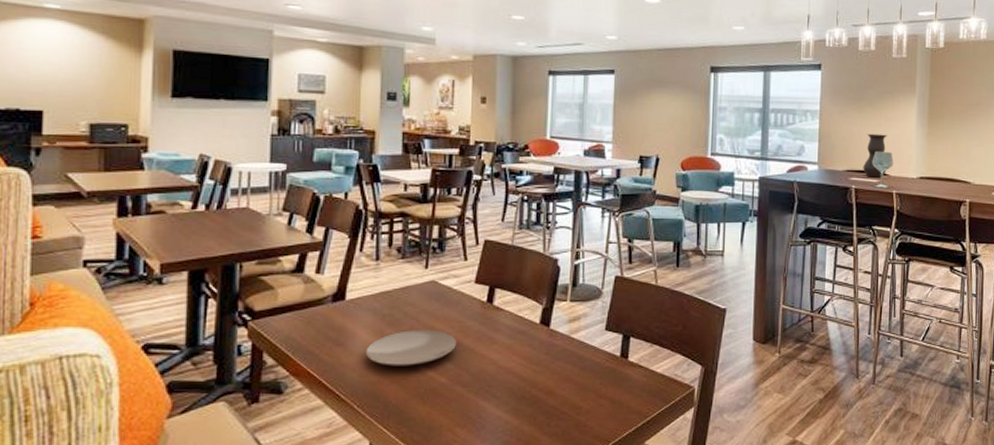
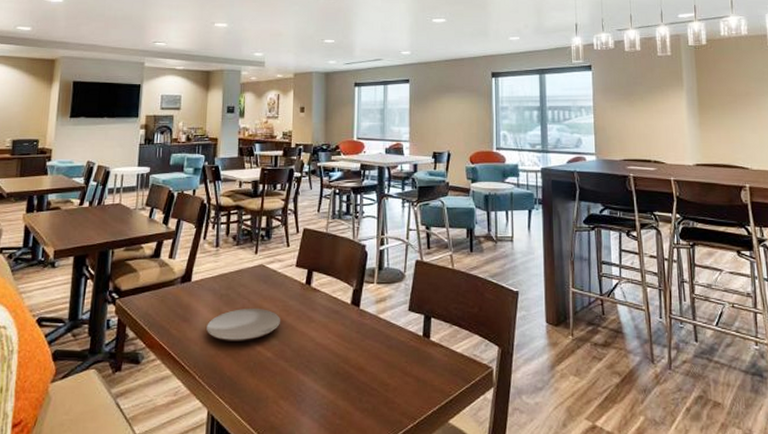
vase: present [863,133,887,179] -> none [639,125,662,167]
wine glass: present [872,150,894,188] -> none [647,141,669,176]

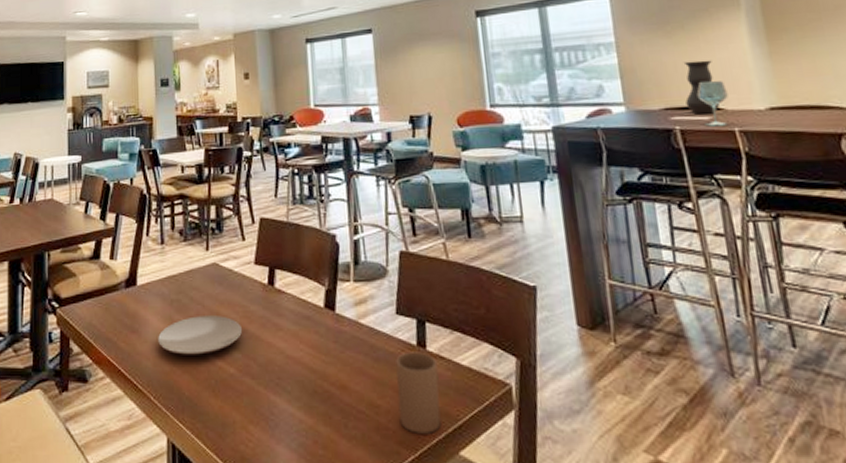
cup: none [404,341,438,406] -> present [396,351,441,434]
vase: none [639,125,662,167] -> present [683,60,720,116]
wine glass: none [647,141,669,176] -> present [697,81,728,127]

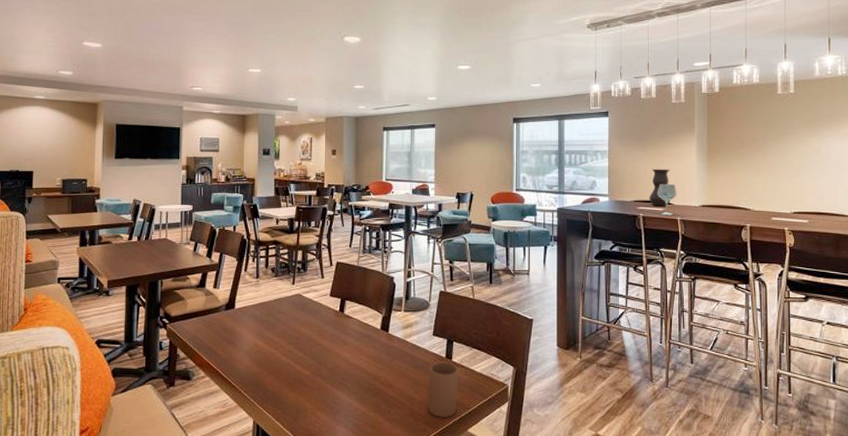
plate: present [158,316,242,355] -> none [250,333,316,361]

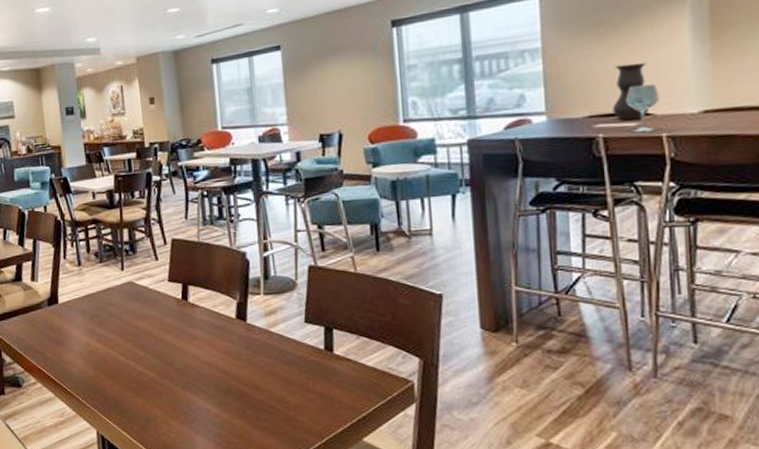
cup: present [428,362,459,417] -> none [304,355,346,424]

